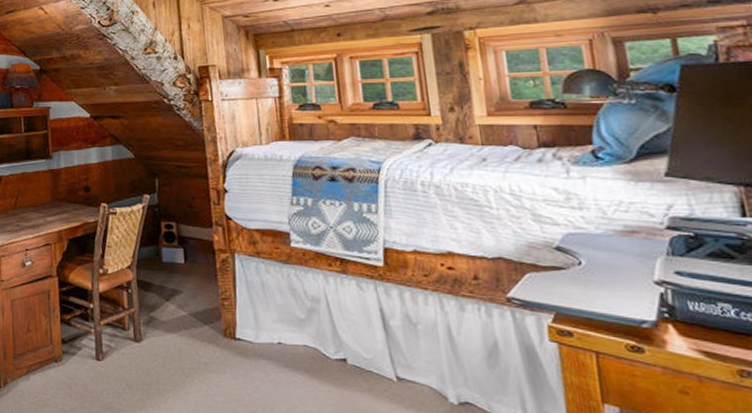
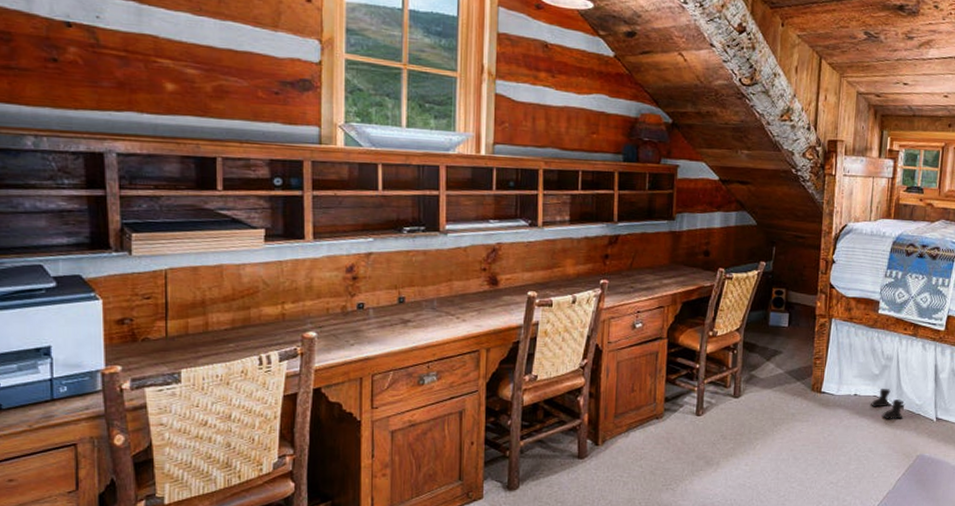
boots: none [302,336,349,376] -> present [871,388,905,419]

